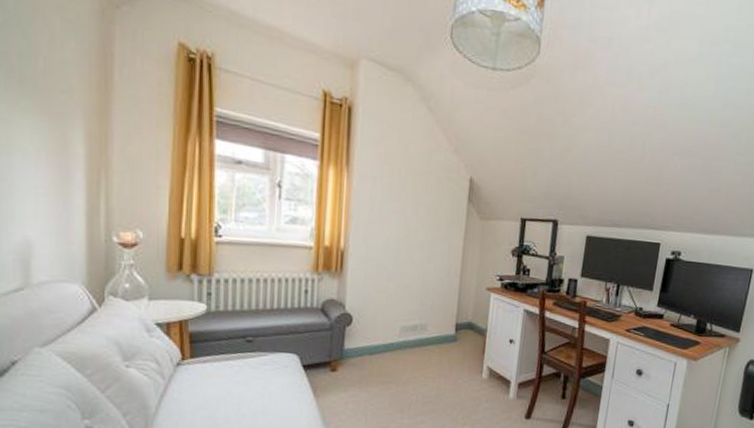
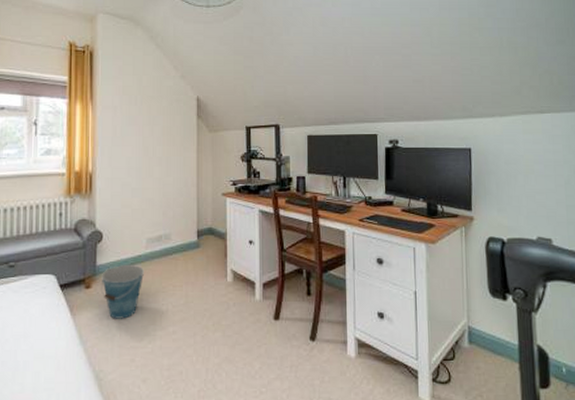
bucket: none [347,351,395,405] -> present [100,265,144,319]

